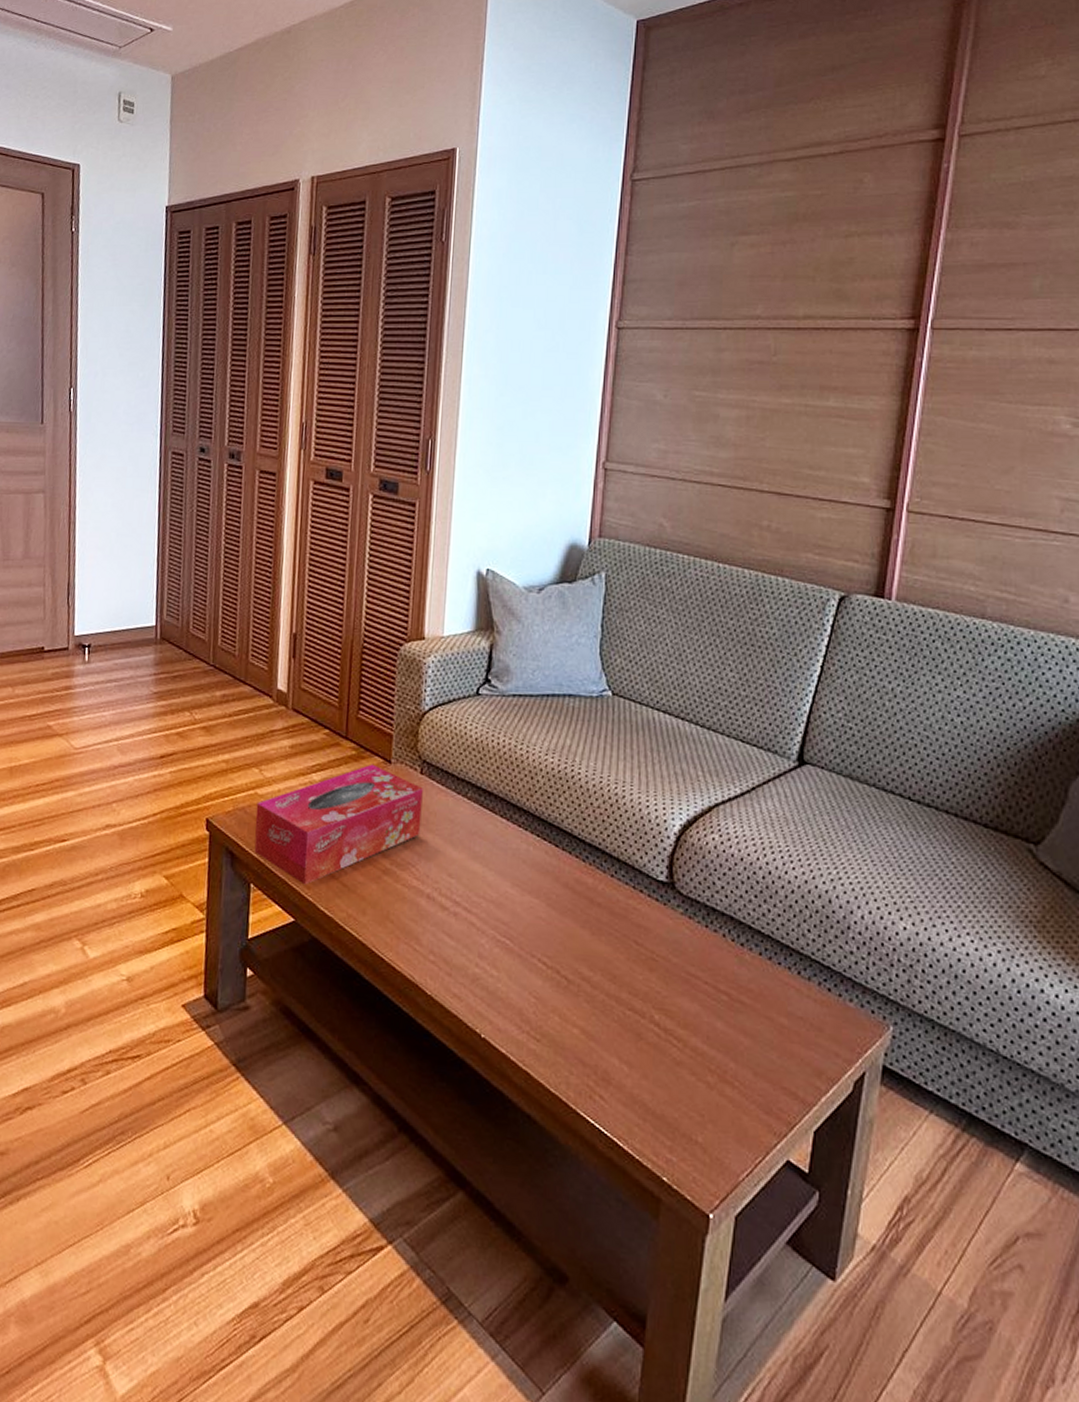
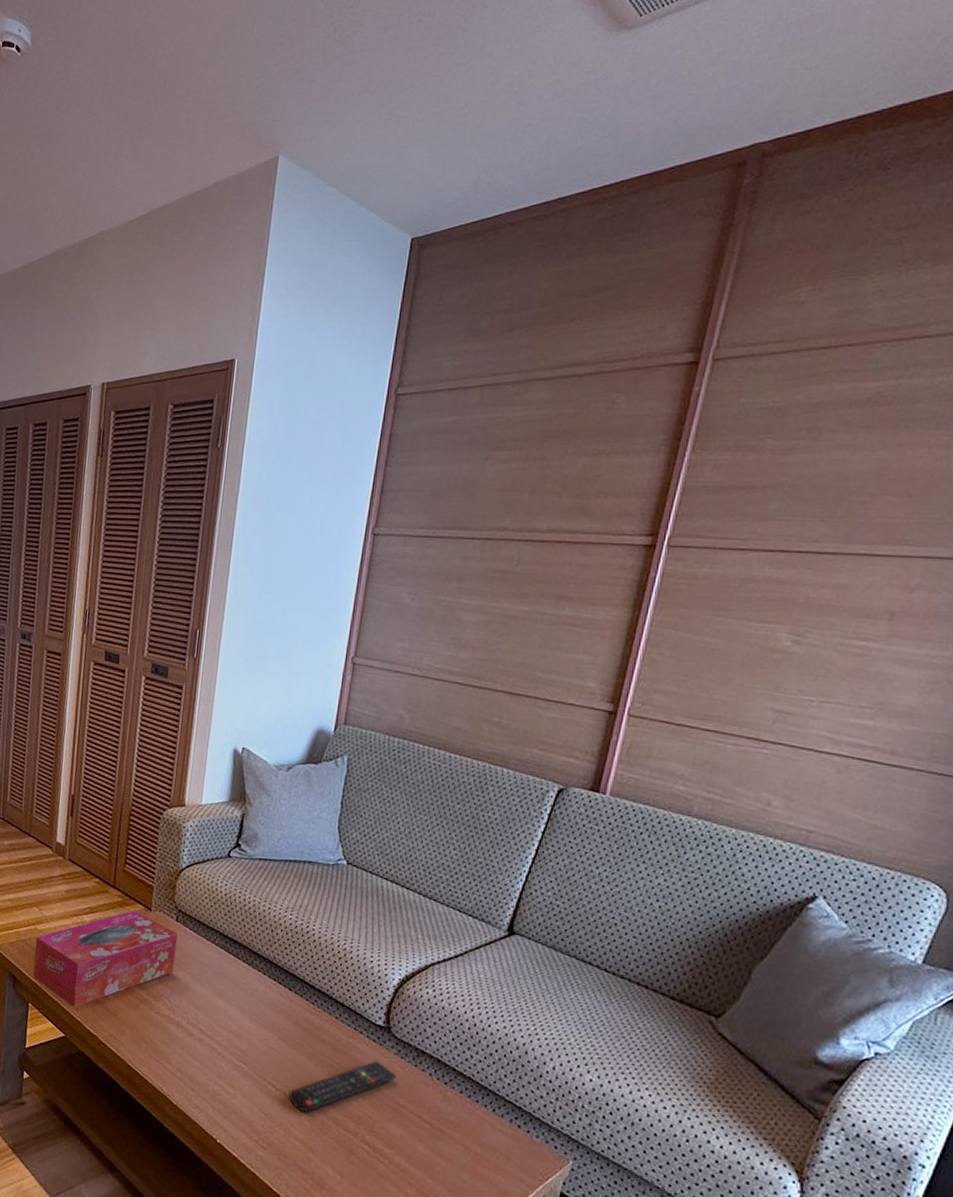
remote control: none [562,923,686,993] -> present [288,1060,397,1113]

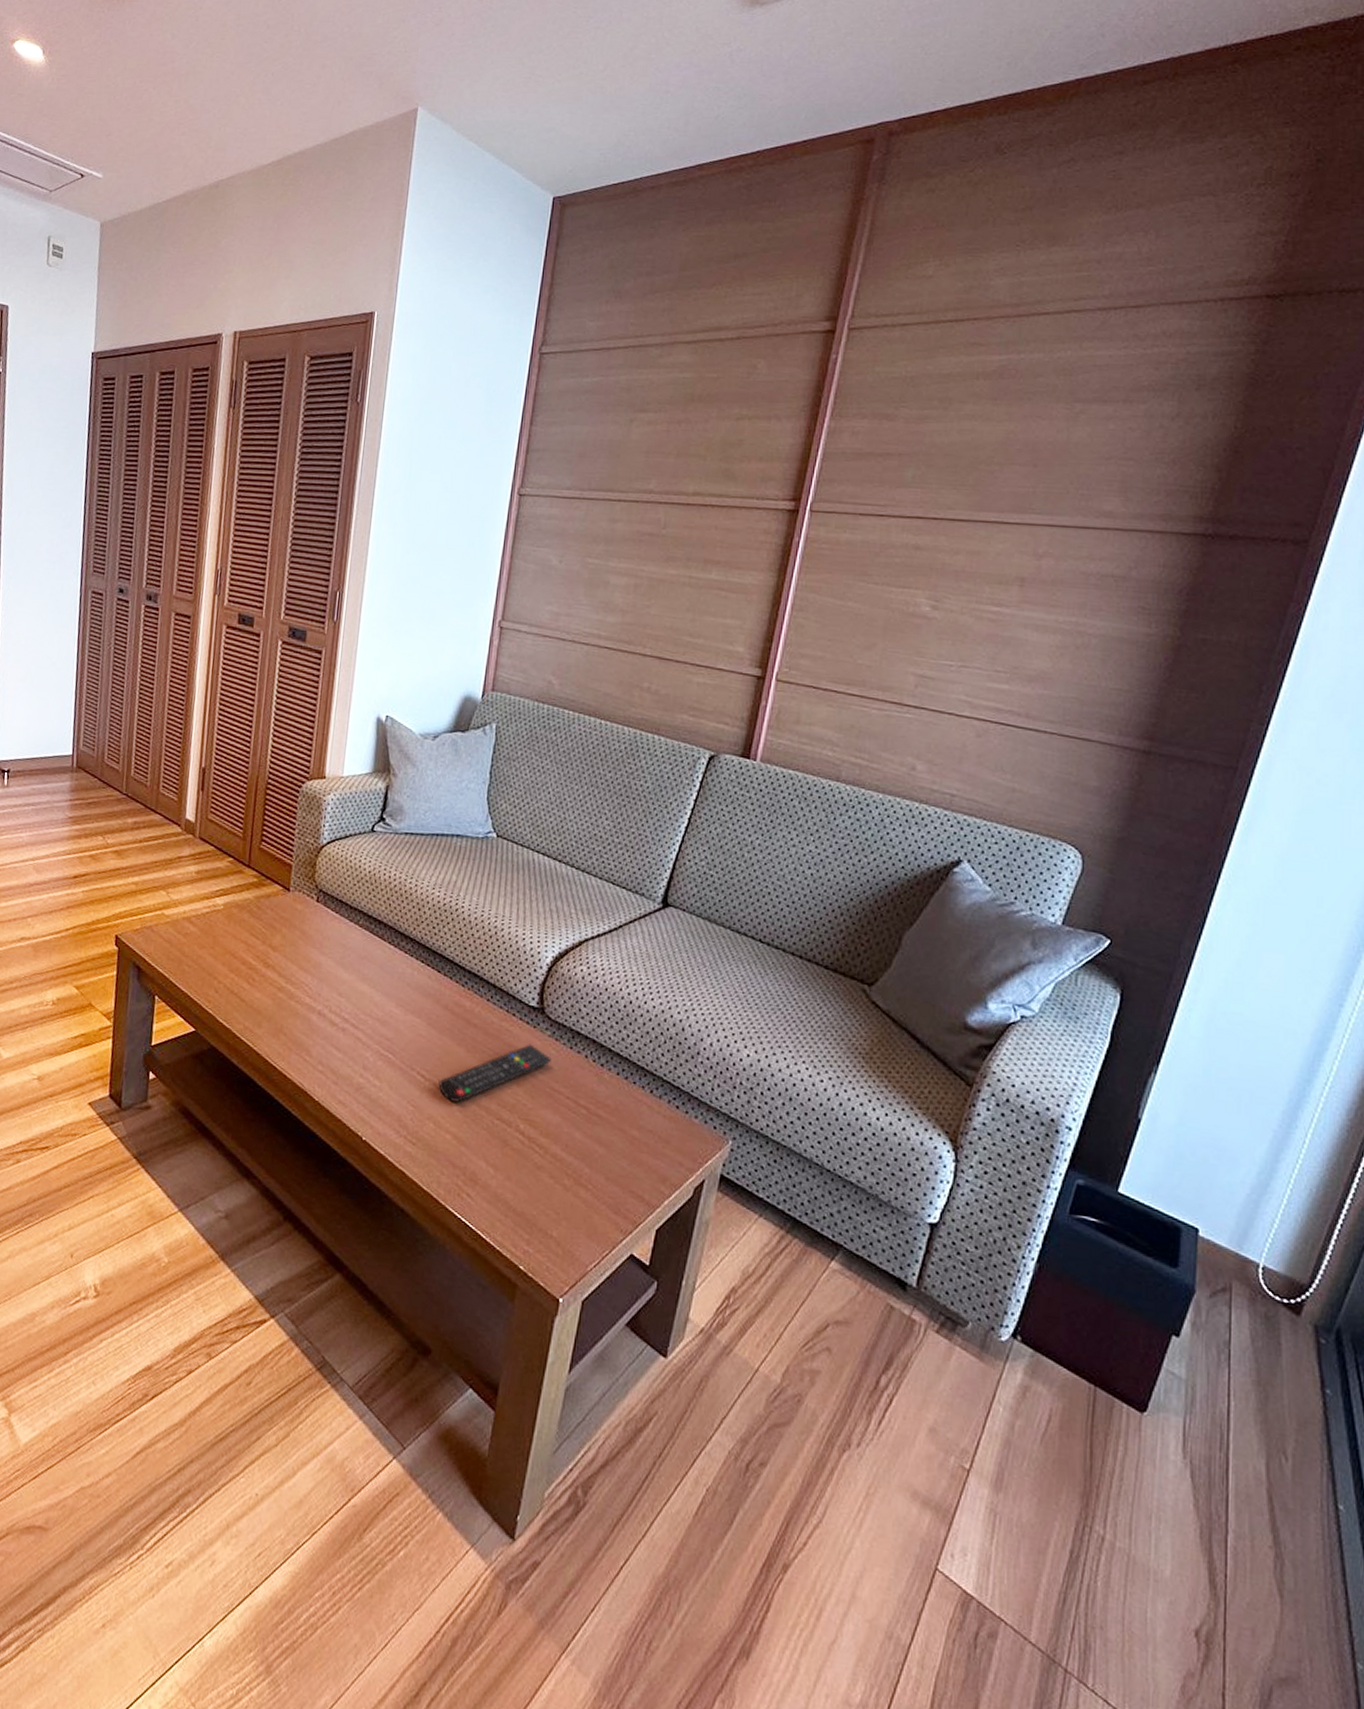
tissue box: present [33,910,178,1008] -> none [159,891,318,999]

